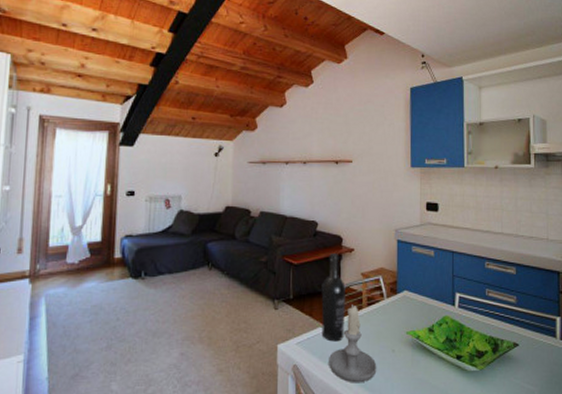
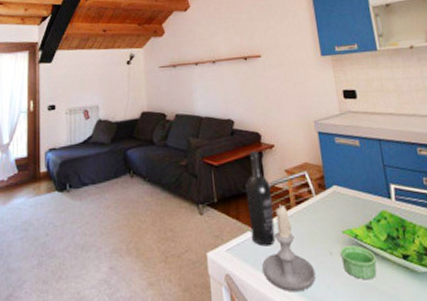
ramekin: none [401,345,433,376] -> present [339,245,377,280]

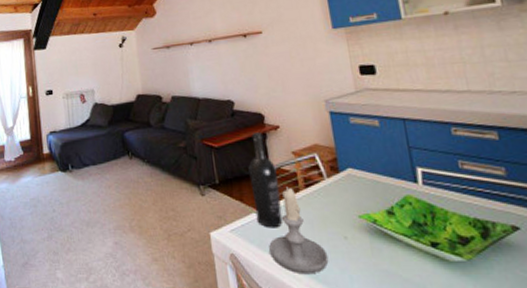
ramekin: present [339,245,377,280] -> none [355,231,400,266]

